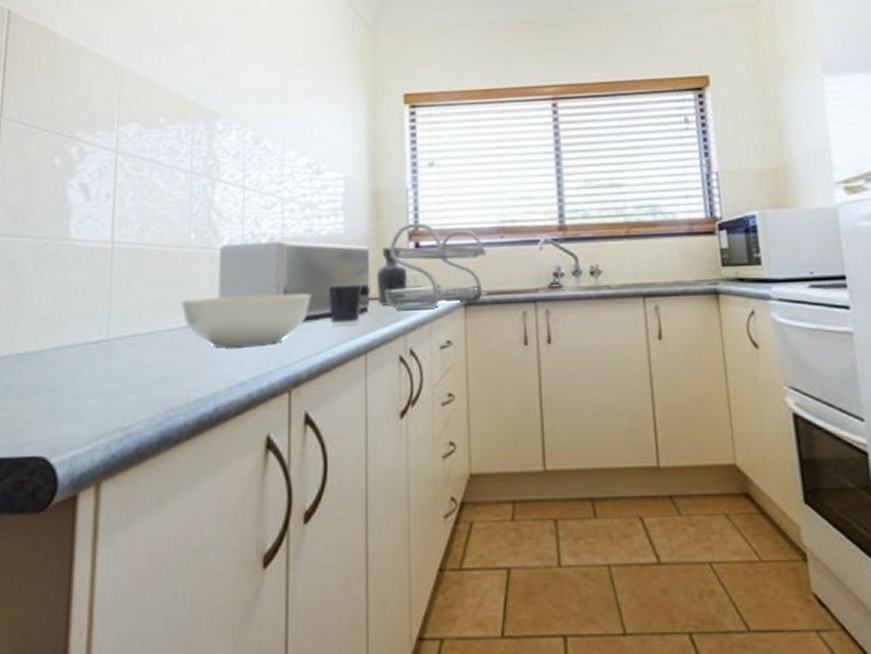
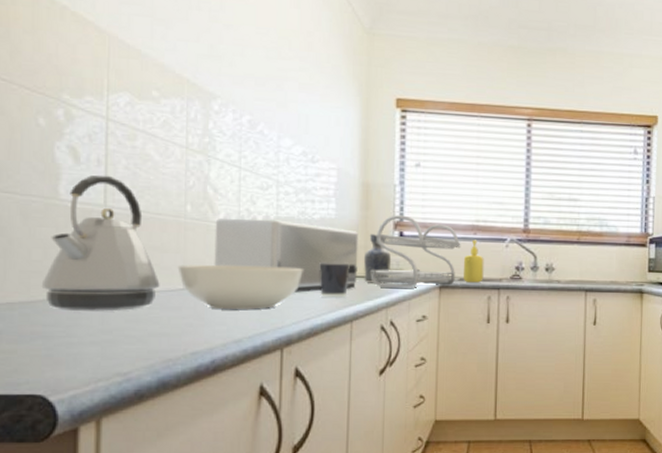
kettle: none [49,209,163,359] -> present [41,174,160,311]
soap dispenser: none [490,244,516,296] -> present [463,239,484,283]

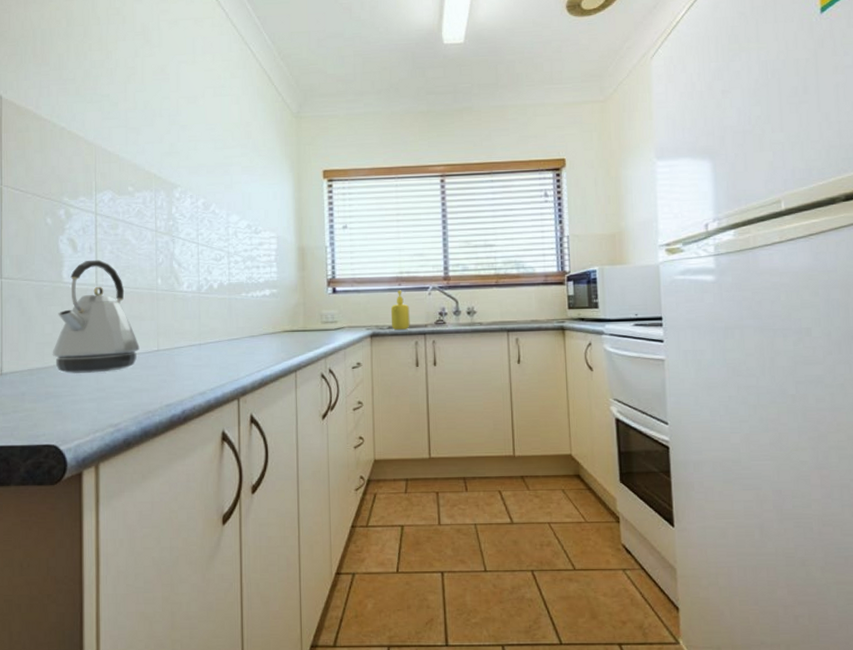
bowl: present [177,264,304,309] -> none [153,326,254,366]
toaster: present [214,218,359,293] -> none [180,285,299,348]
mug: present [319,263,350,298] -> none [266,320,292,351]
ceramic jug: present [363,234,392,284] -> none [303,292,327,336]
dish rack: present [370,215,461,289] -> none [310,273,388,340]

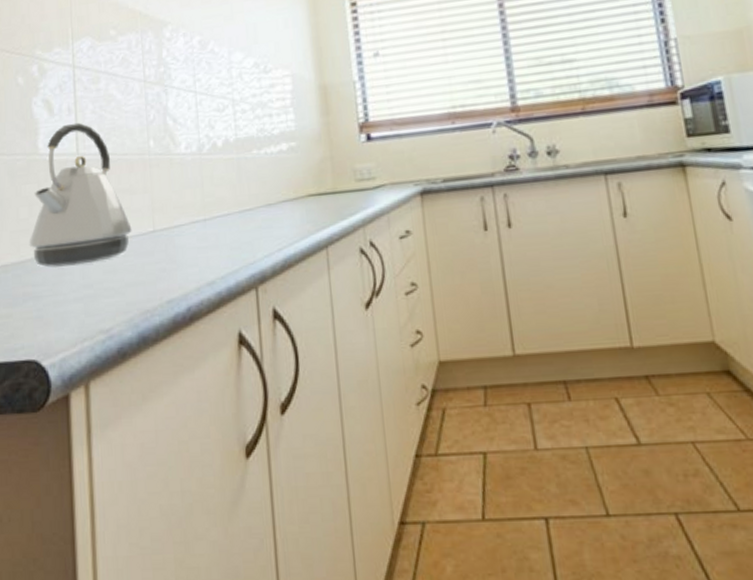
soap dispenser: present [390,290,410,330] -> none [443,129,472,183]

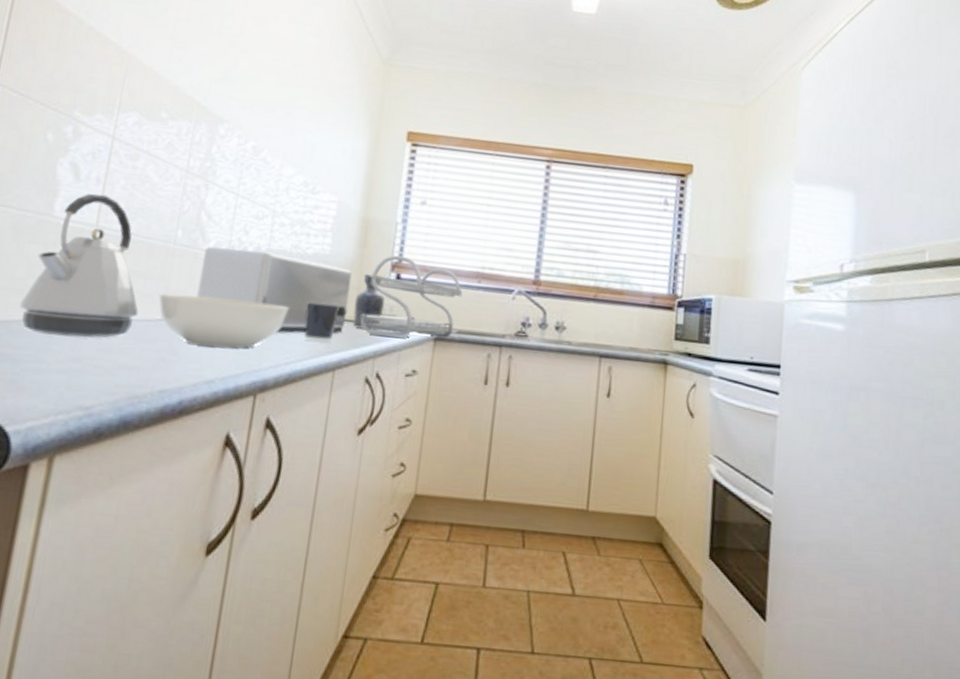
bowl: none [146,191,270,249] -> present [158,293,290,348]
toaster: none [177,140,327,221] -> present [197,247,353,334]
mug: none [285,179,318,222] -> present [303,302,339,342]
ceramic jug: none [330,141,362,199] -> present [352,274,386,330]
dish rack: none [340,114,439,203] -> present [360,255,463,339]

